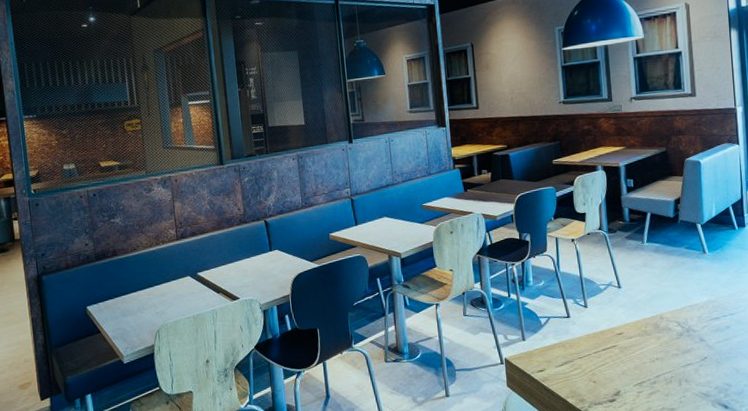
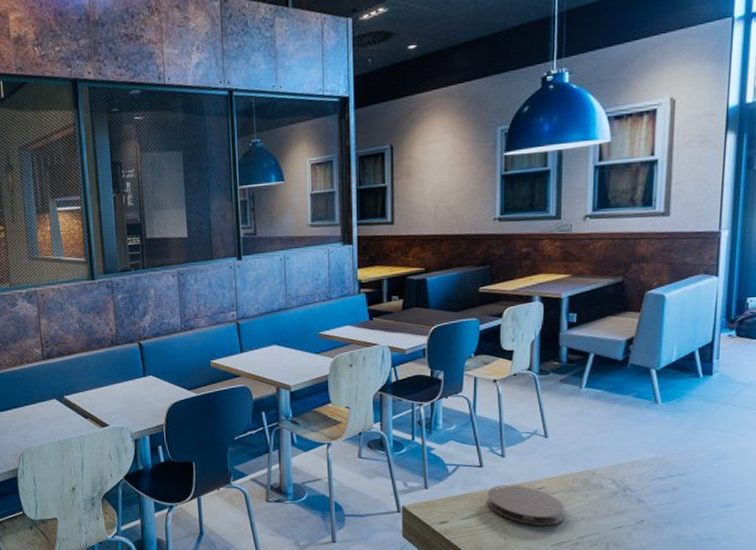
coaster: none [576,332,642,369] -> present [487,485,565,526]

